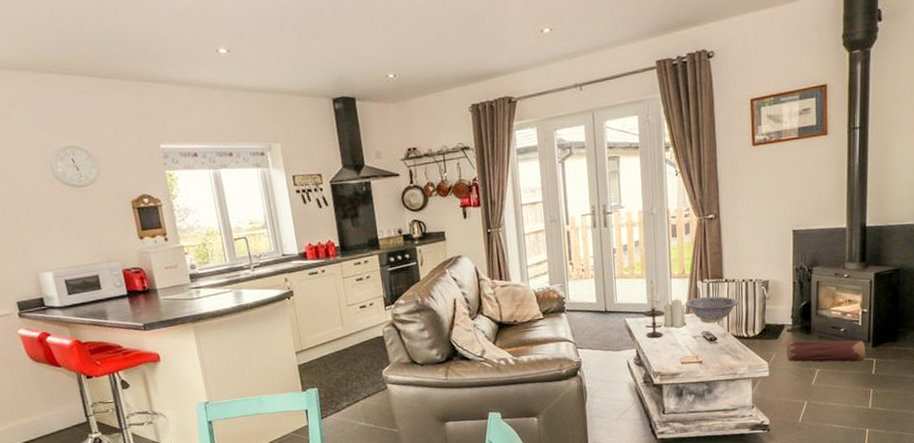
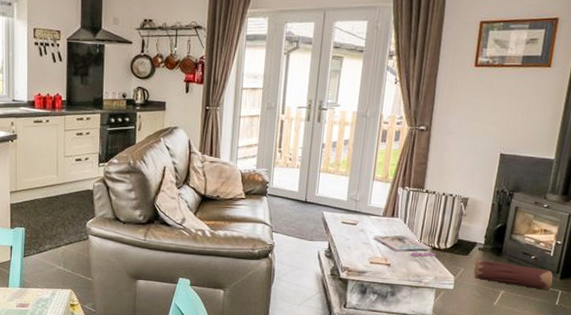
candlestick: present [643,279,664,339] -> none [340,178,362,235]
candle: present [664,297,687,328] -> none [359,199,382,229]
magazine: none [680,328,745,350] -> present [373,235,435,257]
decorative bowl: present [685,296,739,324] -> none [383,203,436,230]

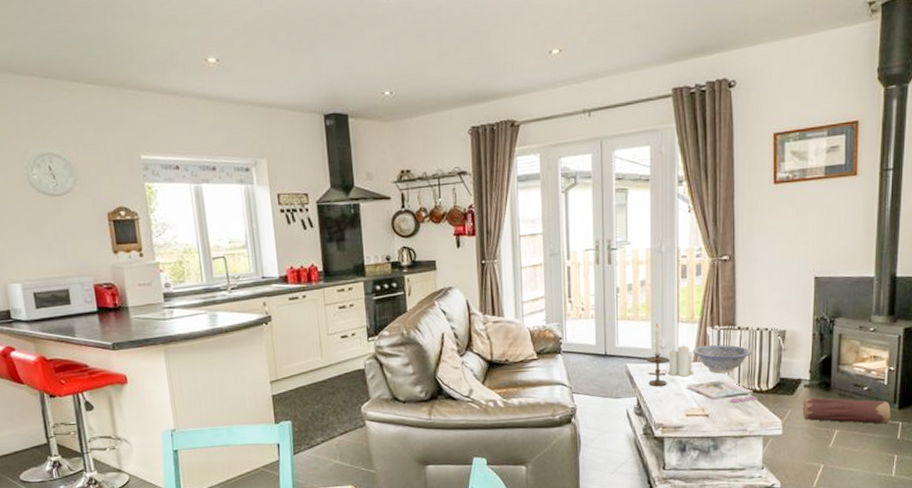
candlestick: none [340,178,362,235] -> present [647,322,669,387]
candle: none [359,199,382,229] -> present [668,343,693,377]
decorative bowl: none [383,203,436,230] -> present [693,344,752,374]

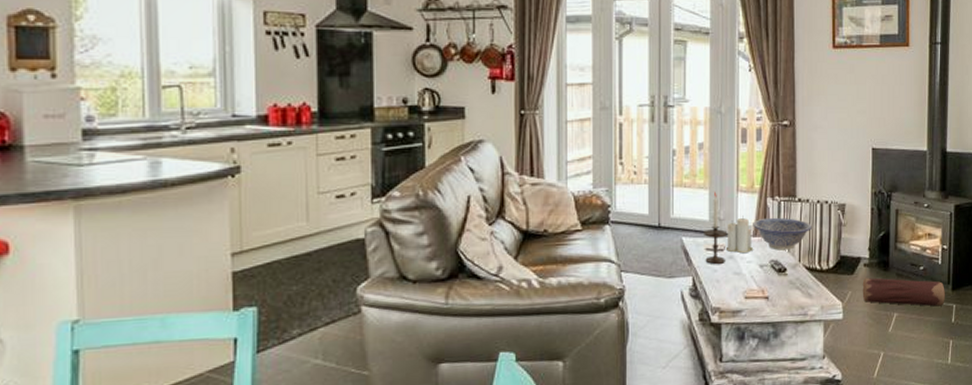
magazine: present [686,380,757,404] -> none [745,257,818,284]

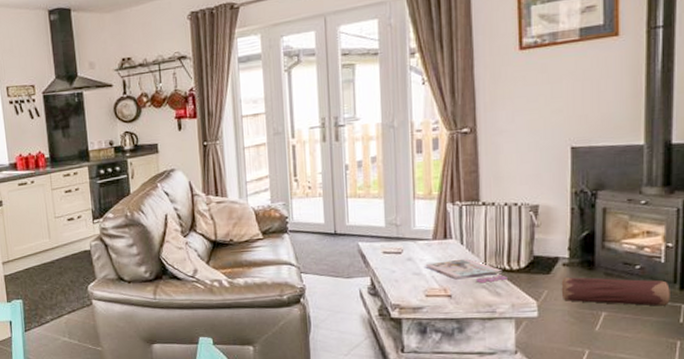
candlestick: present [704,191,728,265] -> none [380,200,405,267]
candle: present [727,216,753,254] -> none [404,221,433,256]
magazine: none [745,257,818,284] -> present [425,258,507,283]
decorative bowl: present [753,217,813,250] -> none [432,221,500,252]

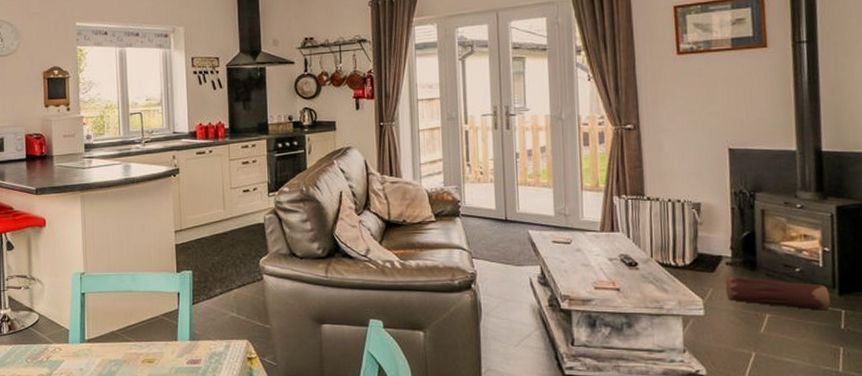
magazine: present [425,258,507,283] -> none [593,252,673,278]

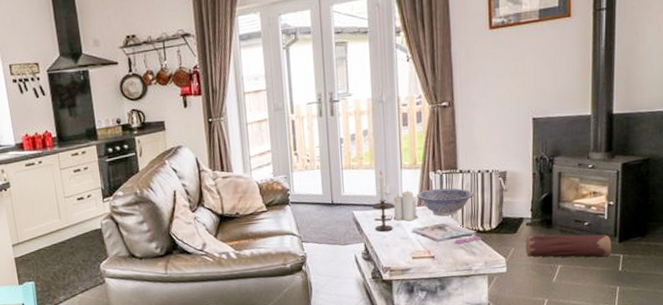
candlestick: none [550,189,574,257] -> present [372,170,394,232]
candle: none [573,212,601,247] -> present [393,189,418,222]
magazine: none [593,252,673,278] -> present [411,222,481,244]
decorative bowl: none [599,214,665,246] -> present [417,188,475,217]

